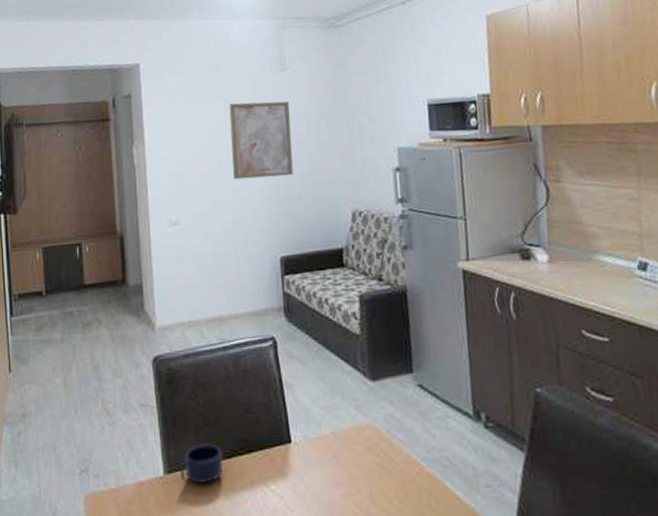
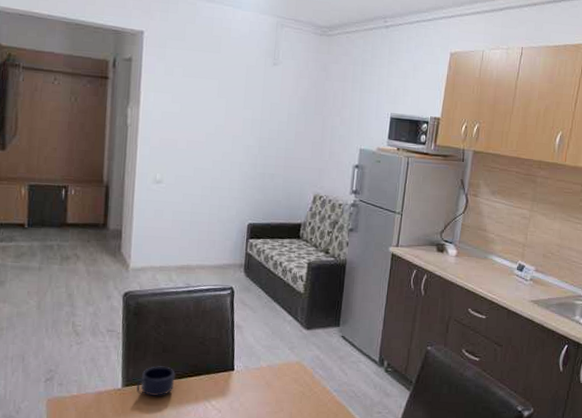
wall art: present [229,101,293,180] -> none [218,85,277,157]

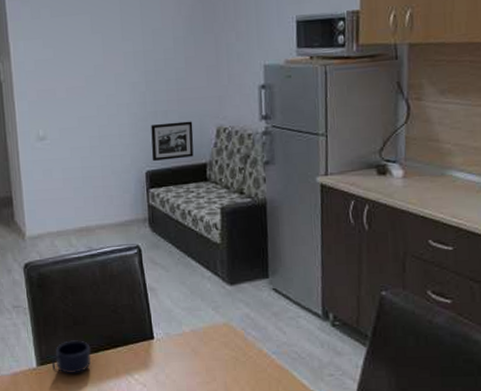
picture frame: none [255,184,294,217] -> present [151,121,194,162]

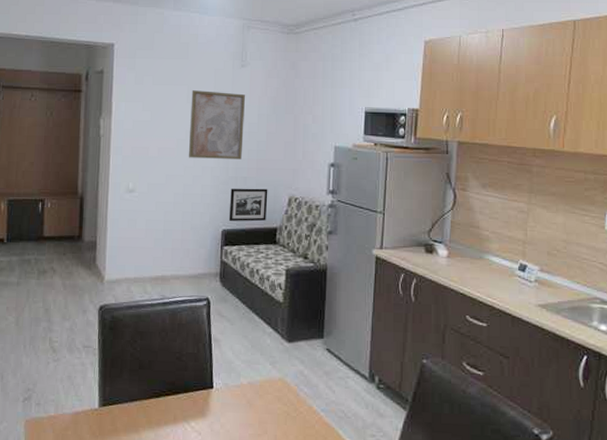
mug: present [52,340,91,374] -> none [113,384,153,417]
wall art: none [95,16,160,96] -> present [189,90,246,159]

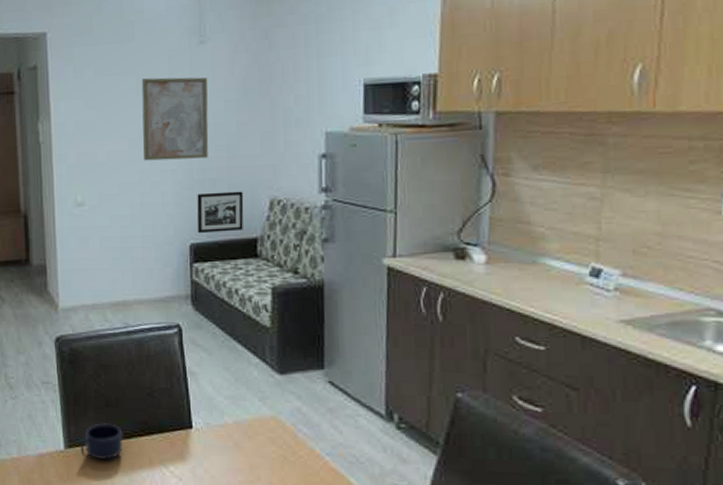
mug: none [113,384,153,417] -> present [81,423,123,460]

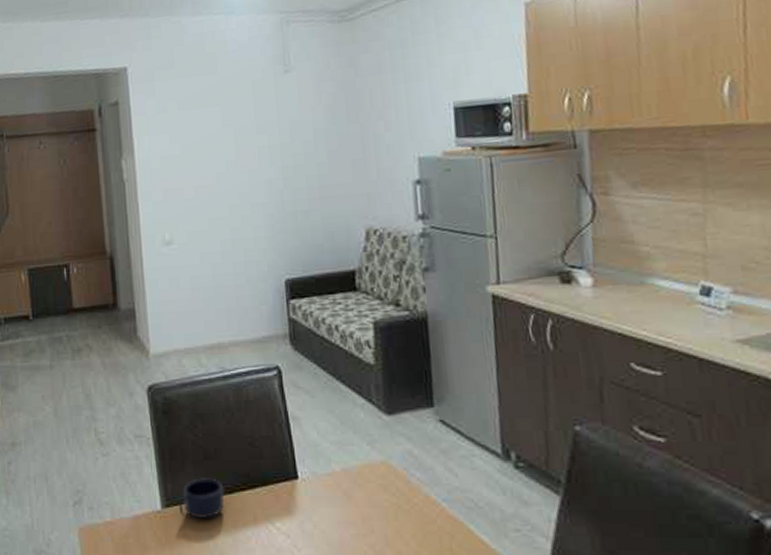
wall art: present [141,77,209,161] -> none [226,106,299,195]
picture frame: present [197,191,244,234] -> none [290,222,340,269]

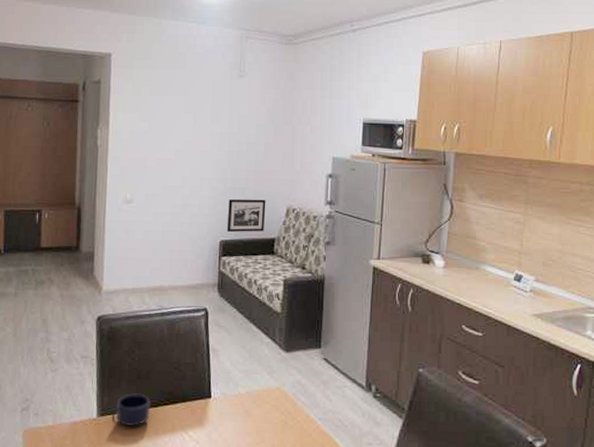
picture frame: none [290,222,340,269] -> present [226,199,266,233]

